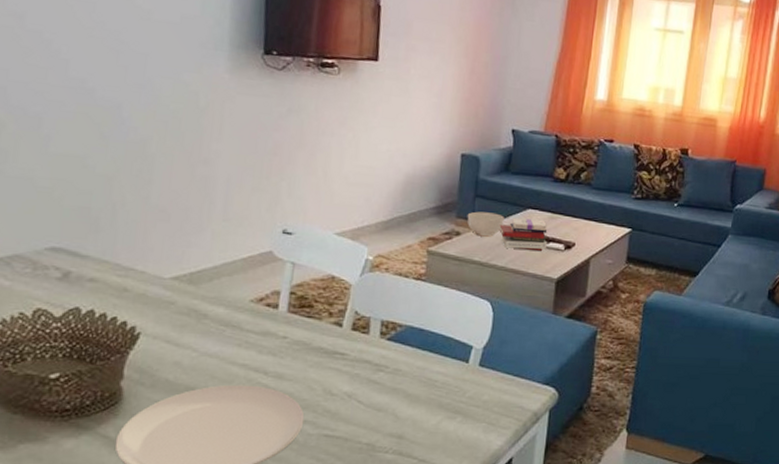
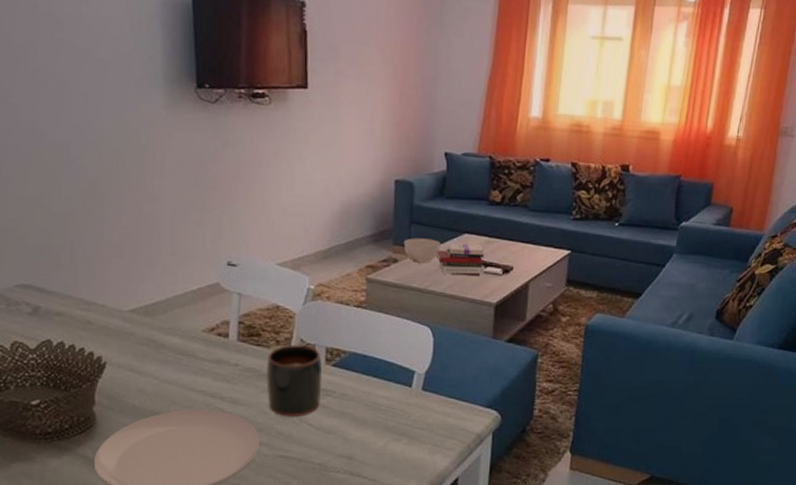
mug: none [315,317,376,394] -> present [265,344,323,418]

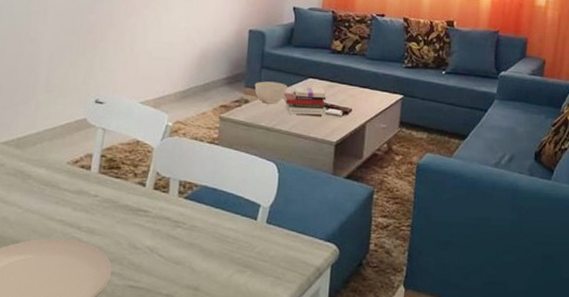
mug: present [265,344,323,418] -> none [121,177,175,248]

